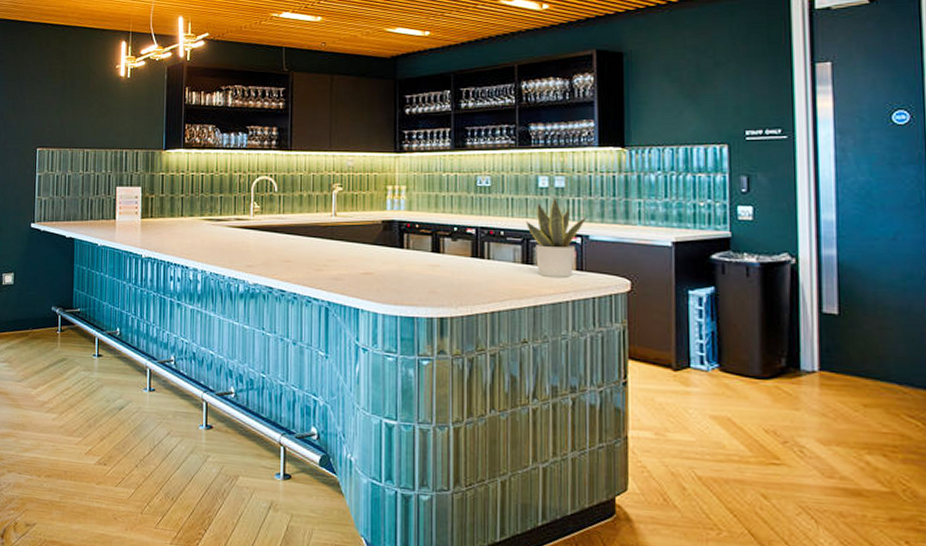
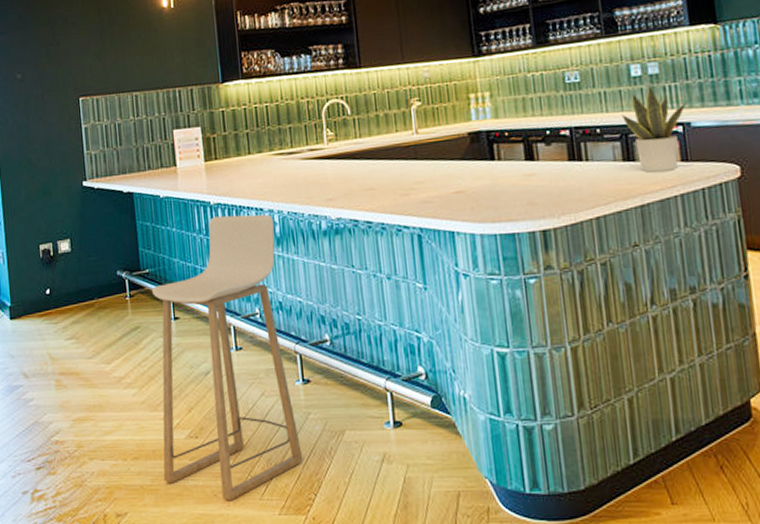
bar stool: none [71,269,198,526] -> present [151,214,303,501]

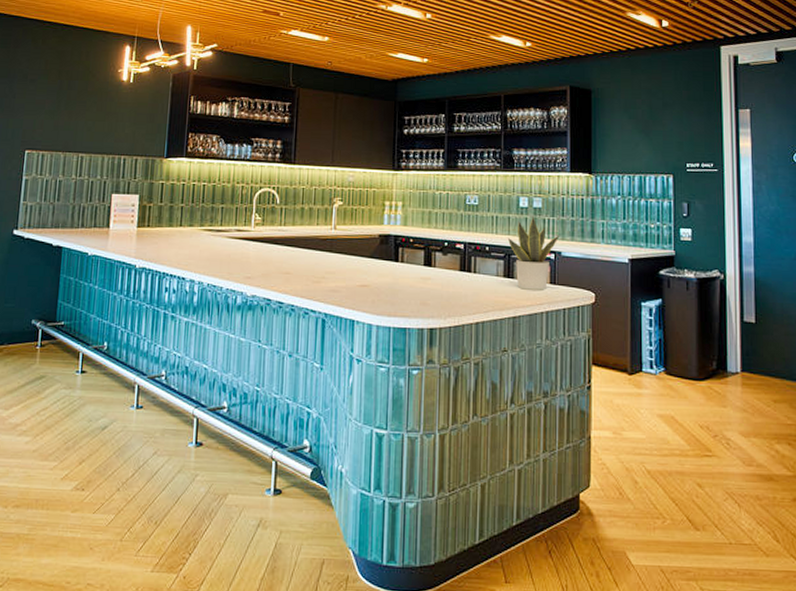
bar stool: present [151,214,303,501] -> none [42,280,193,556]

